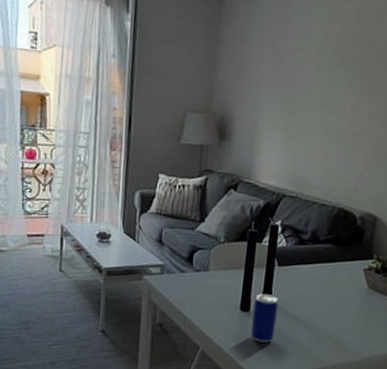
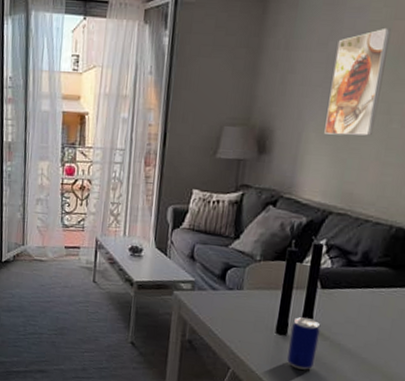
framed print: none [277,29,328,126] -> present [324,27,391,136]

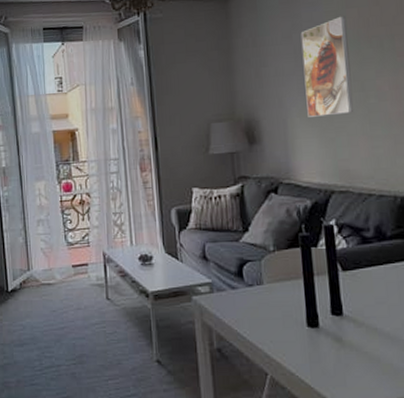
beer can: present [286,317,320,370] -> none [321,305,356,364]

